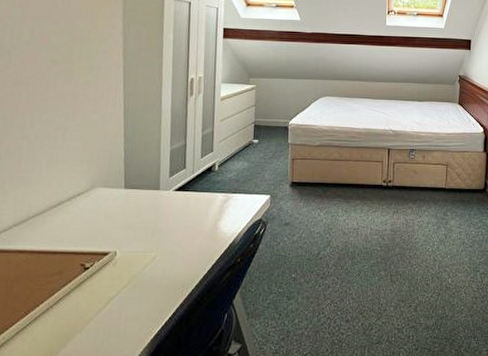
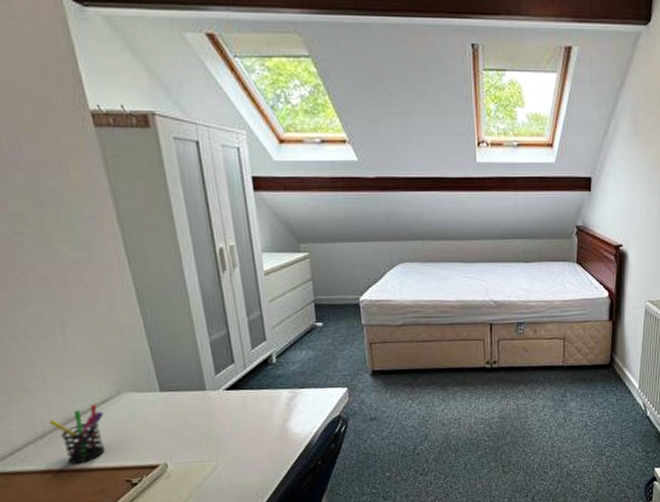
pen holder: none [34,195,77,246] -> present [49,404,105,464]

